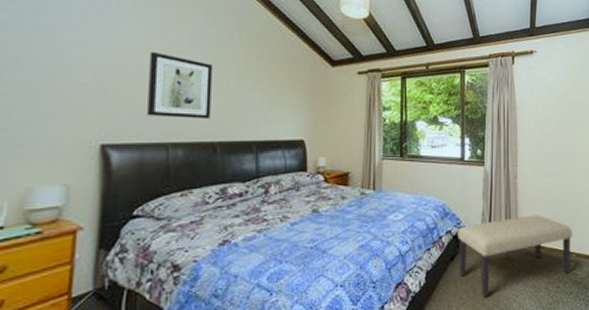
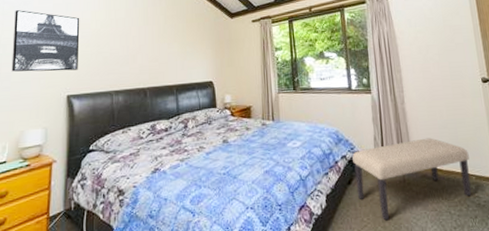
wall art: none [12,21,123,112] -> present [11,10,80,72]
wall art: present [147,51,212,119] -> none [98,21,141,71]

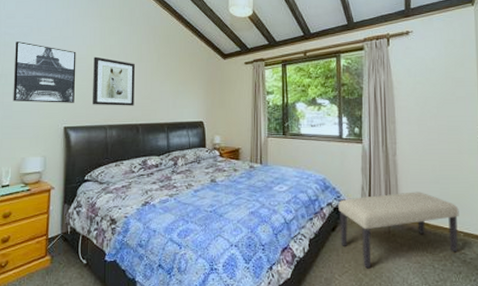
wall art: none [98,21,141,71] -> present [93,56,135,106]

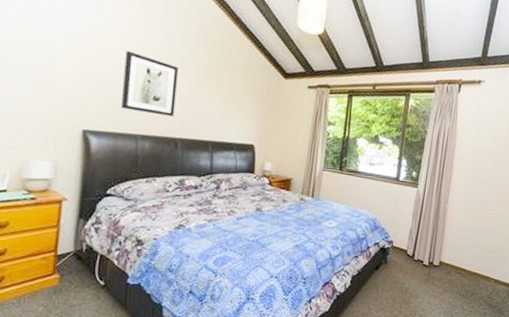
wall art: present [13,42,76,103] -> none [13,13,103,103]
bench: present [338,192,459,269] -> none [381,239,495,307]

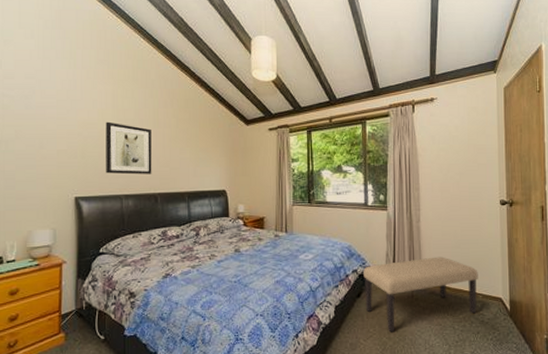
bench: none [381,239,495,307] -> present [363,256,478,333]

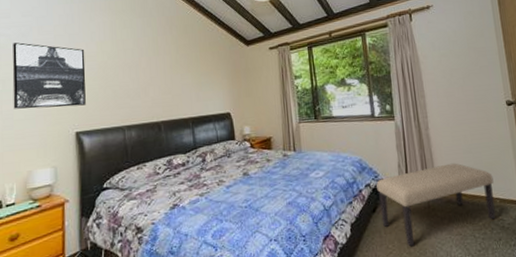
wall art: none [15,104,86,172] -> present [12,42,86,109]
wall art: present [105,121,152,175] -> none [104,53,154,106]

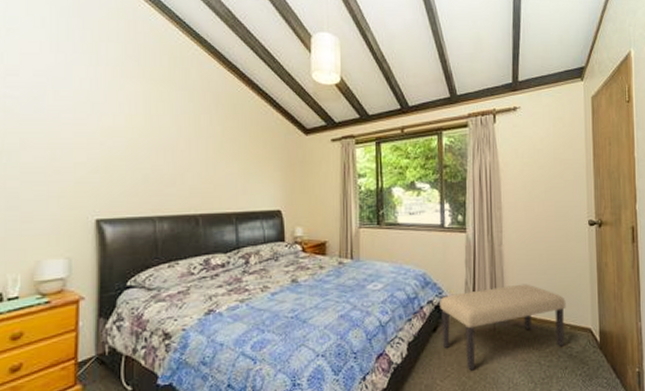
wall art: present [12,42,86,109] -> none [20,107,111,189]

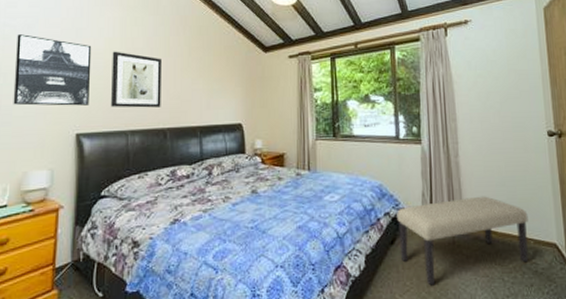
wall art: none [20,107,111,189] -> present [13,34,92,106]
wall art: none [135,129,192,192] -> present [111,51,161,108]

